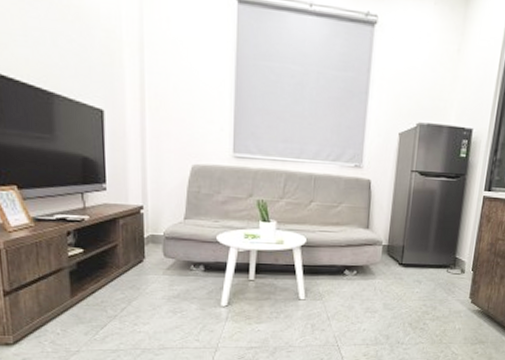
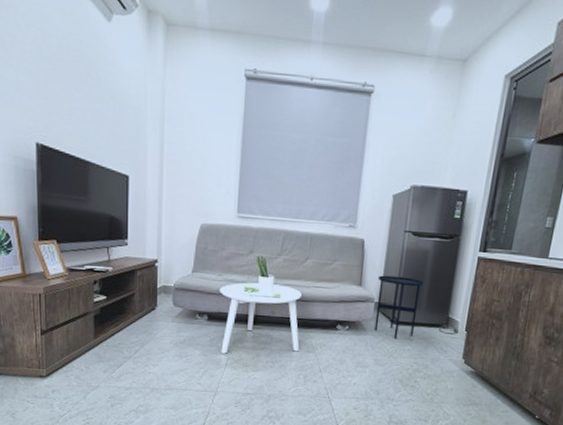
side table: none [382,217,431,282] -> present [374,275,424,339]

